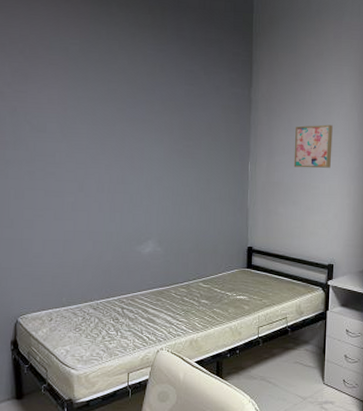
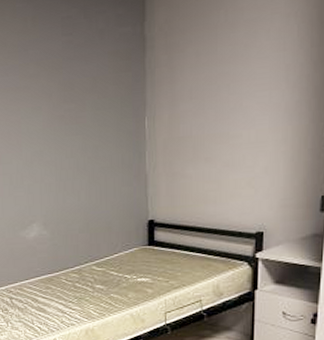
wall art: present [293,124,333,168] -> none [205,49,260,115]

